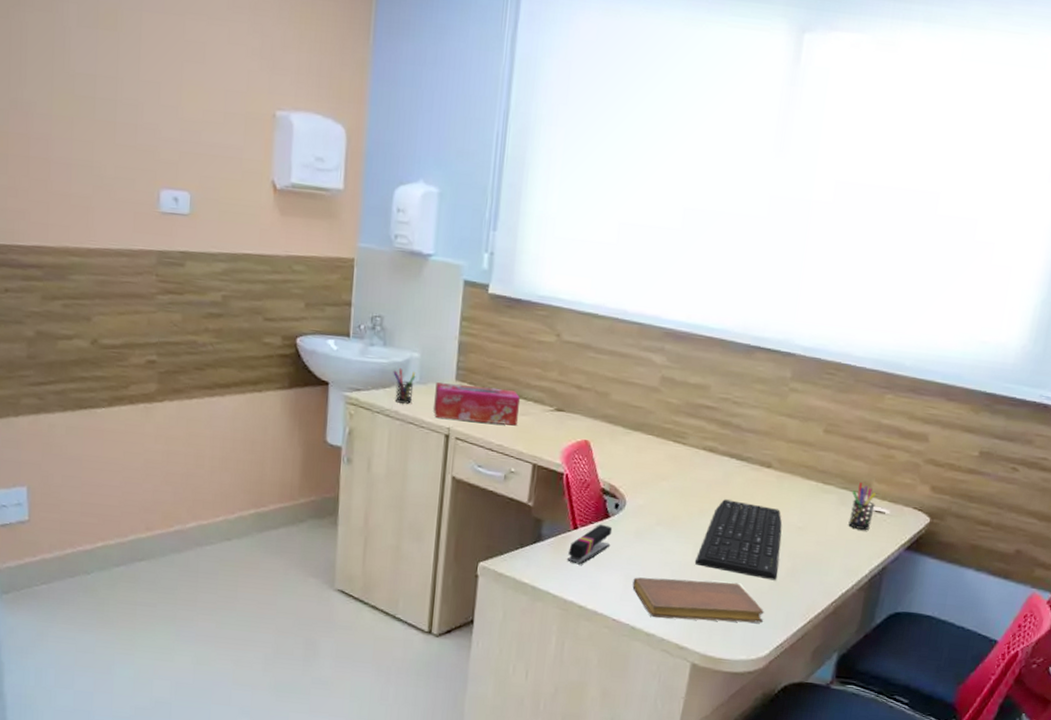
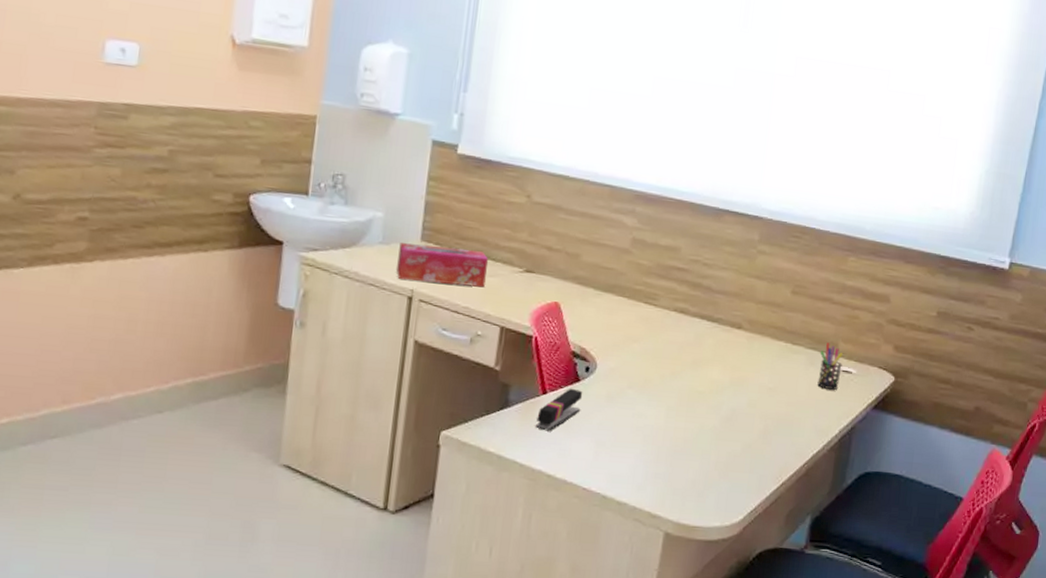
pen holder: present [393,368,416,404] -> none [354,228,379,265]
notebook: present [632,577,764,623] -> none [603,443,737,488]
keyboard: present [695,499,782,581] -> none [668,361,754,443]

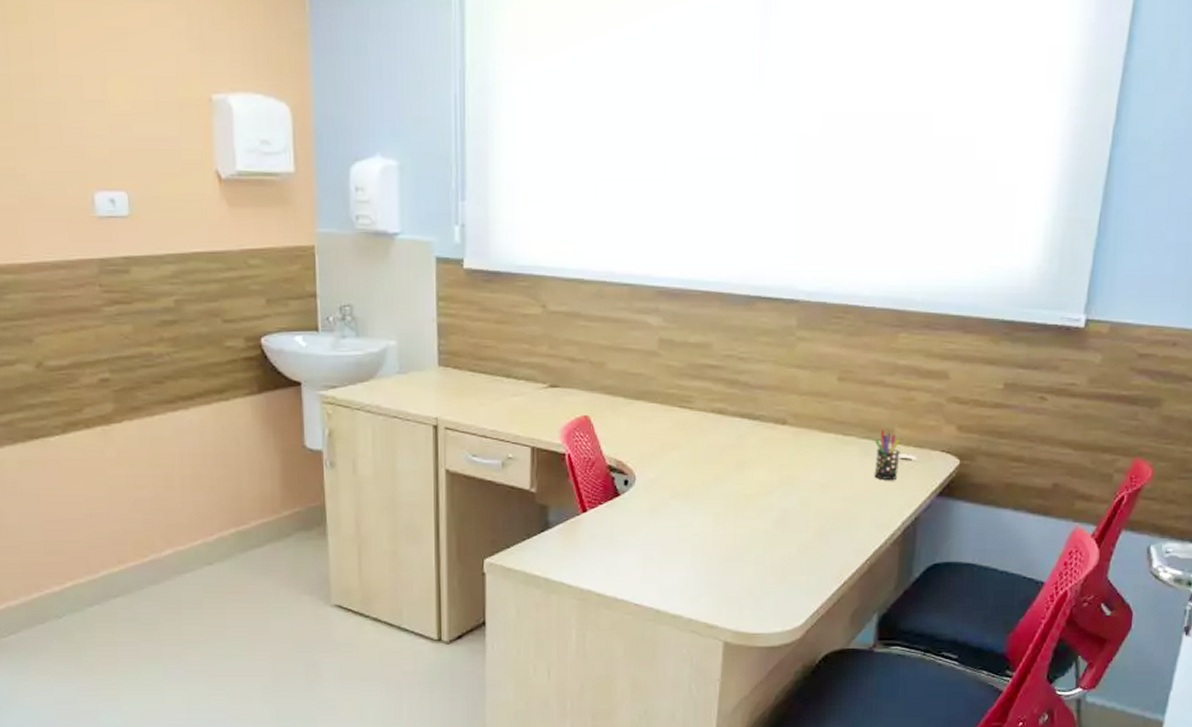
tissue box: present [396,243,489,288] -> none [417,369,511,408]
stapler: present [535,388,583,432] -> none [578,503,624,550]

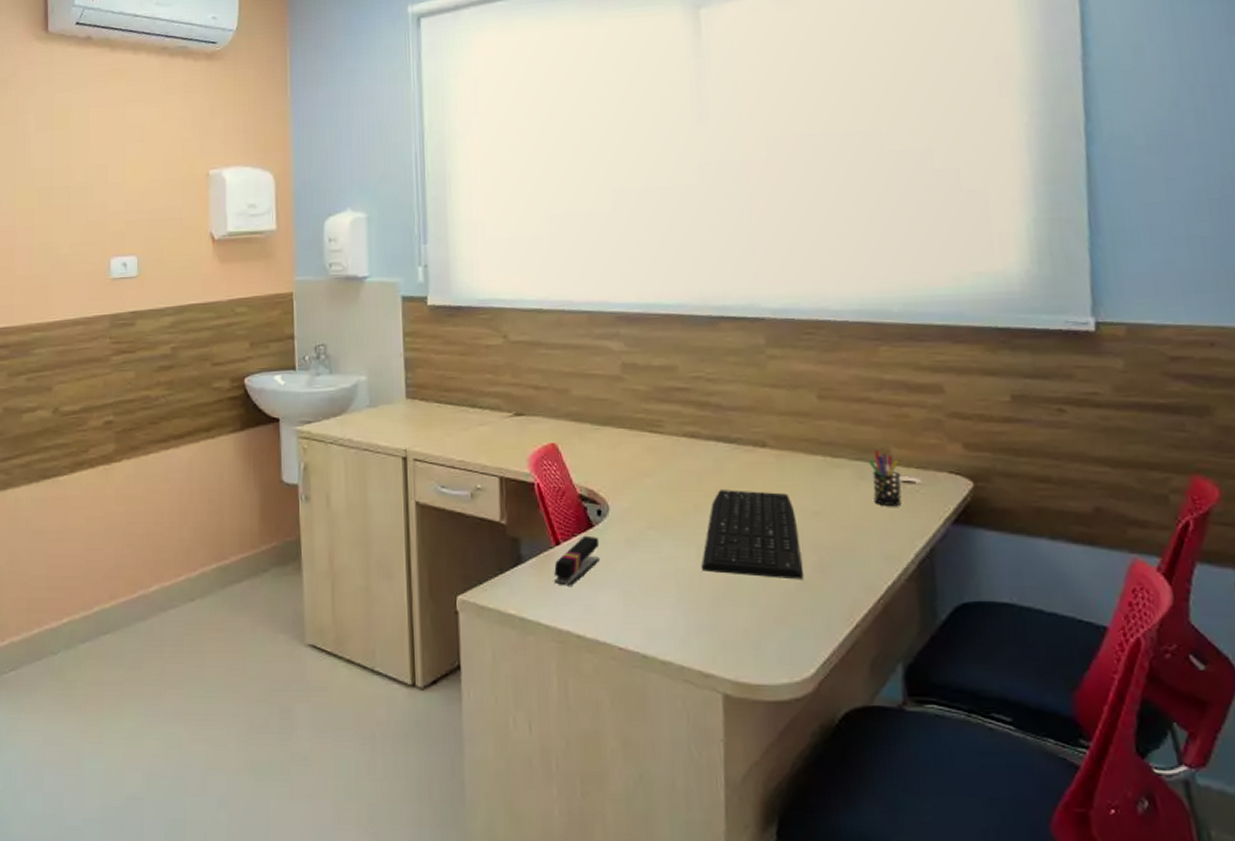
stapler: none [578,503,624,550] -> present [553,535,601,586]
keyboard: none [716,463,806,544] -> present [702,490,804,580]

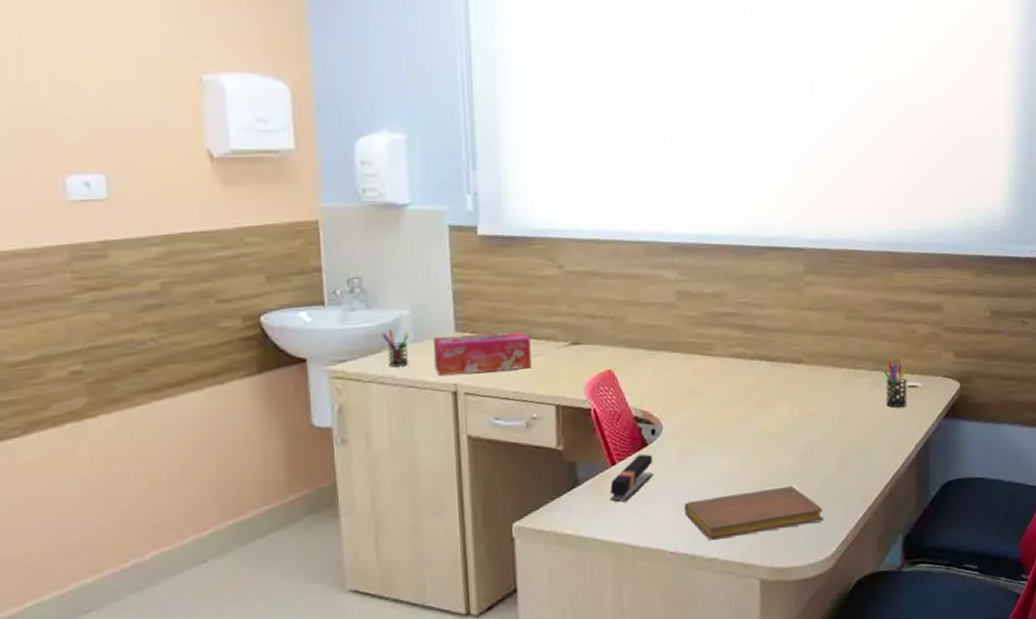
pen holder: none [342,394,365,430] -> present [382,329,409,367]
tissue box: none [386,400,476,440] -> present [433,331,532,375]
notebook: none [633,587,799,641] -> present [684,485,823,541]
keyboard: present [702,490,804,580] -> none [745,402,829,477]

